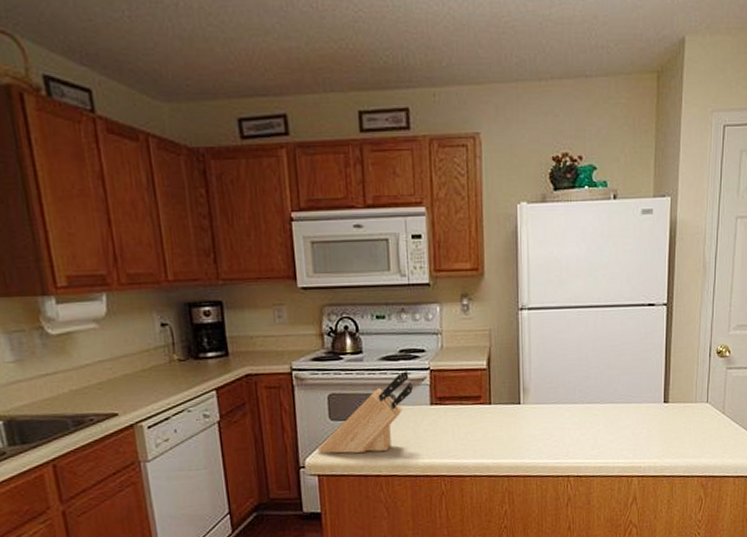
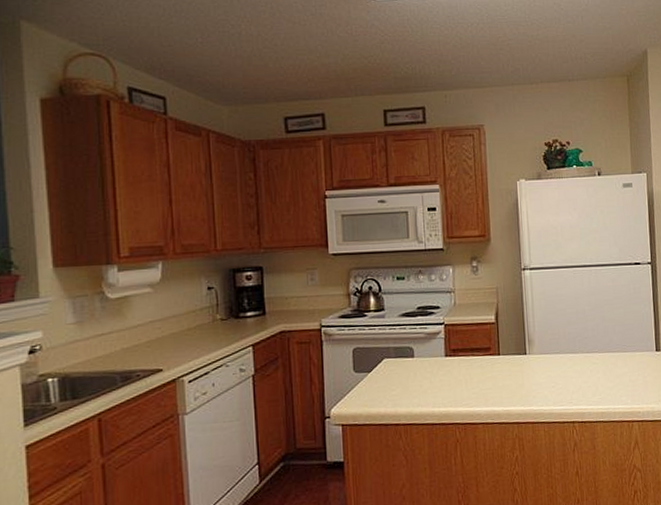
knife block: present [317,371,414,454] -> none [342,326,430,404]

